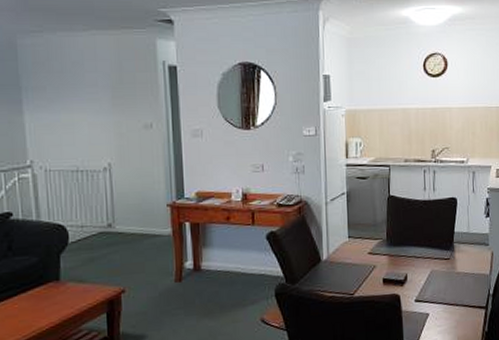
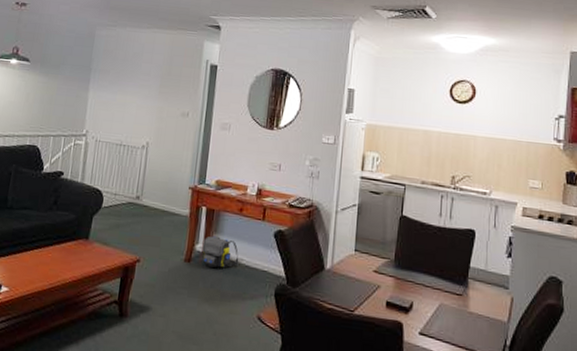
shoulder bag: none [192,250,234,282] -> present [201,236,239,268]

